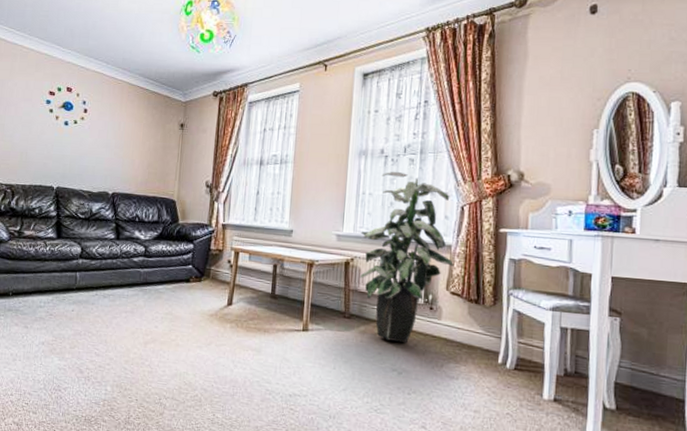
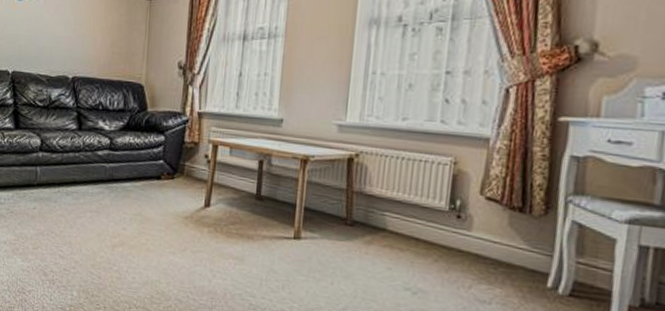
indoor plant: present [360,171,453,344] -> none [366,44,491,258]

